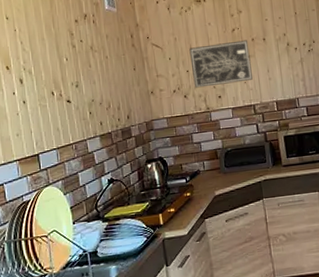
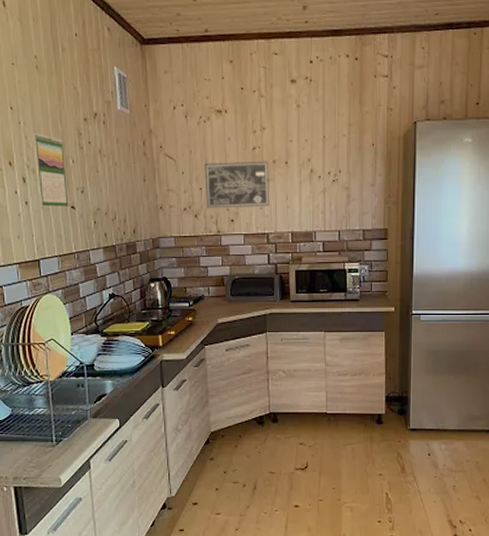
calendar: none [28,37,65,104] -> present [32,133,69,207]

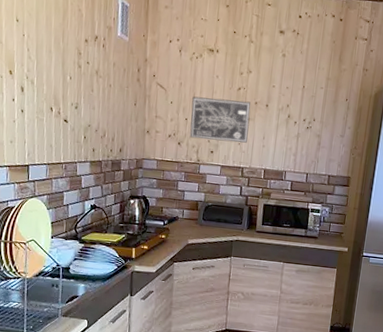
calendar: present [32,133,69,207] -> none [34,46,63,120]

